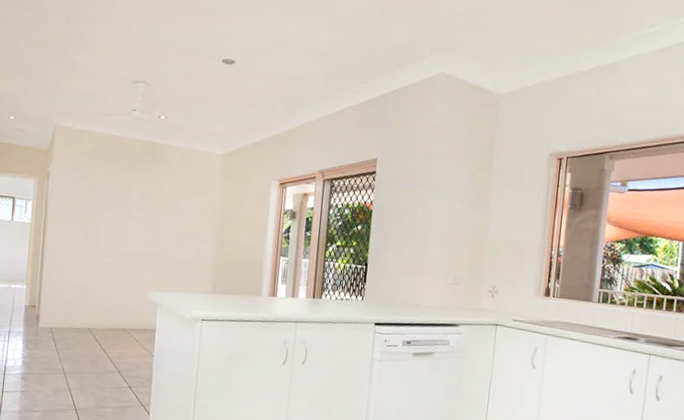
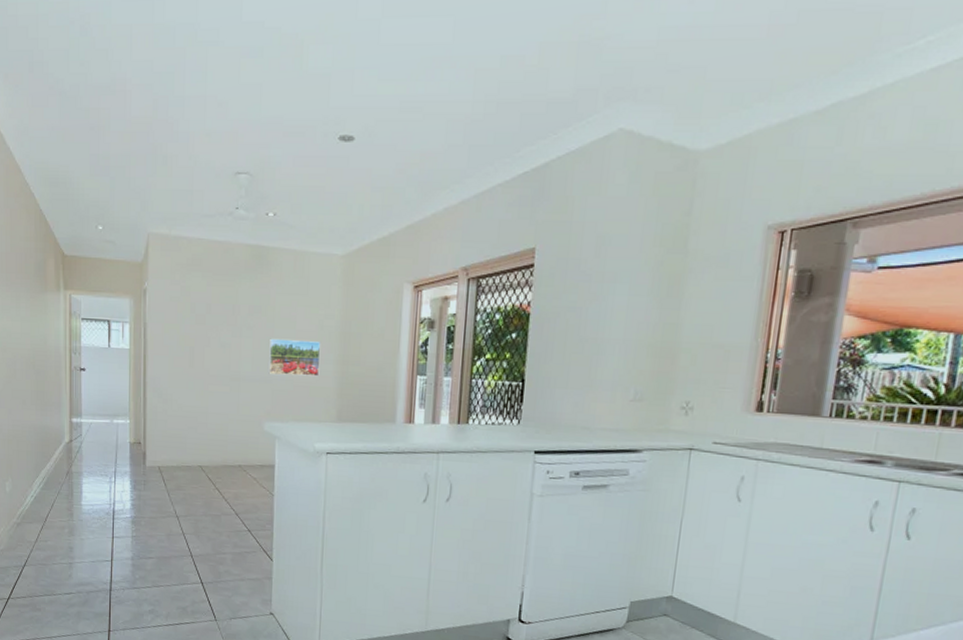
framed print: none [154,220,201,254] -> present [268,338,321,377]

